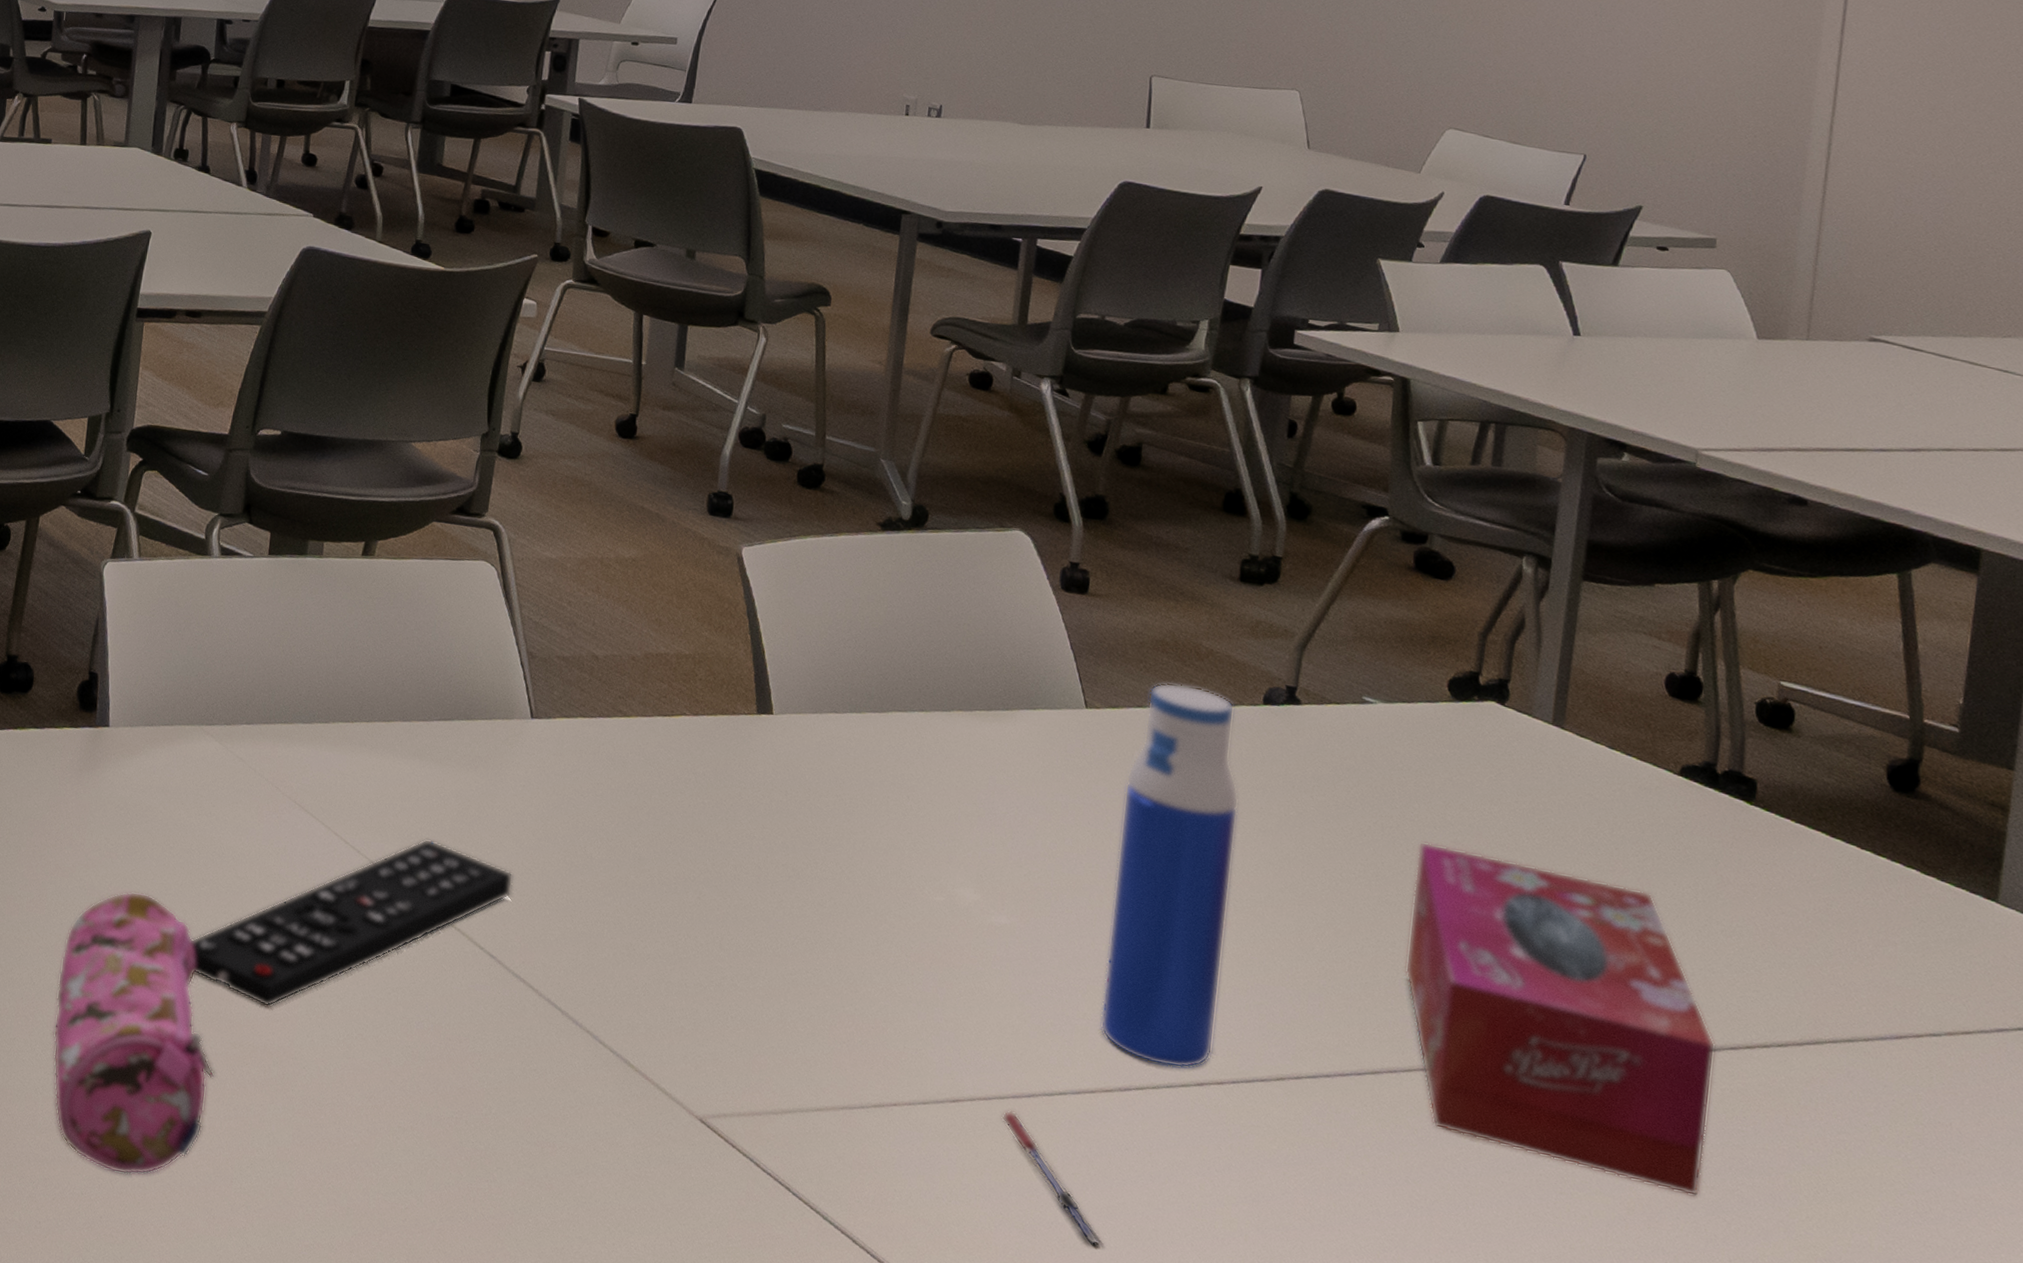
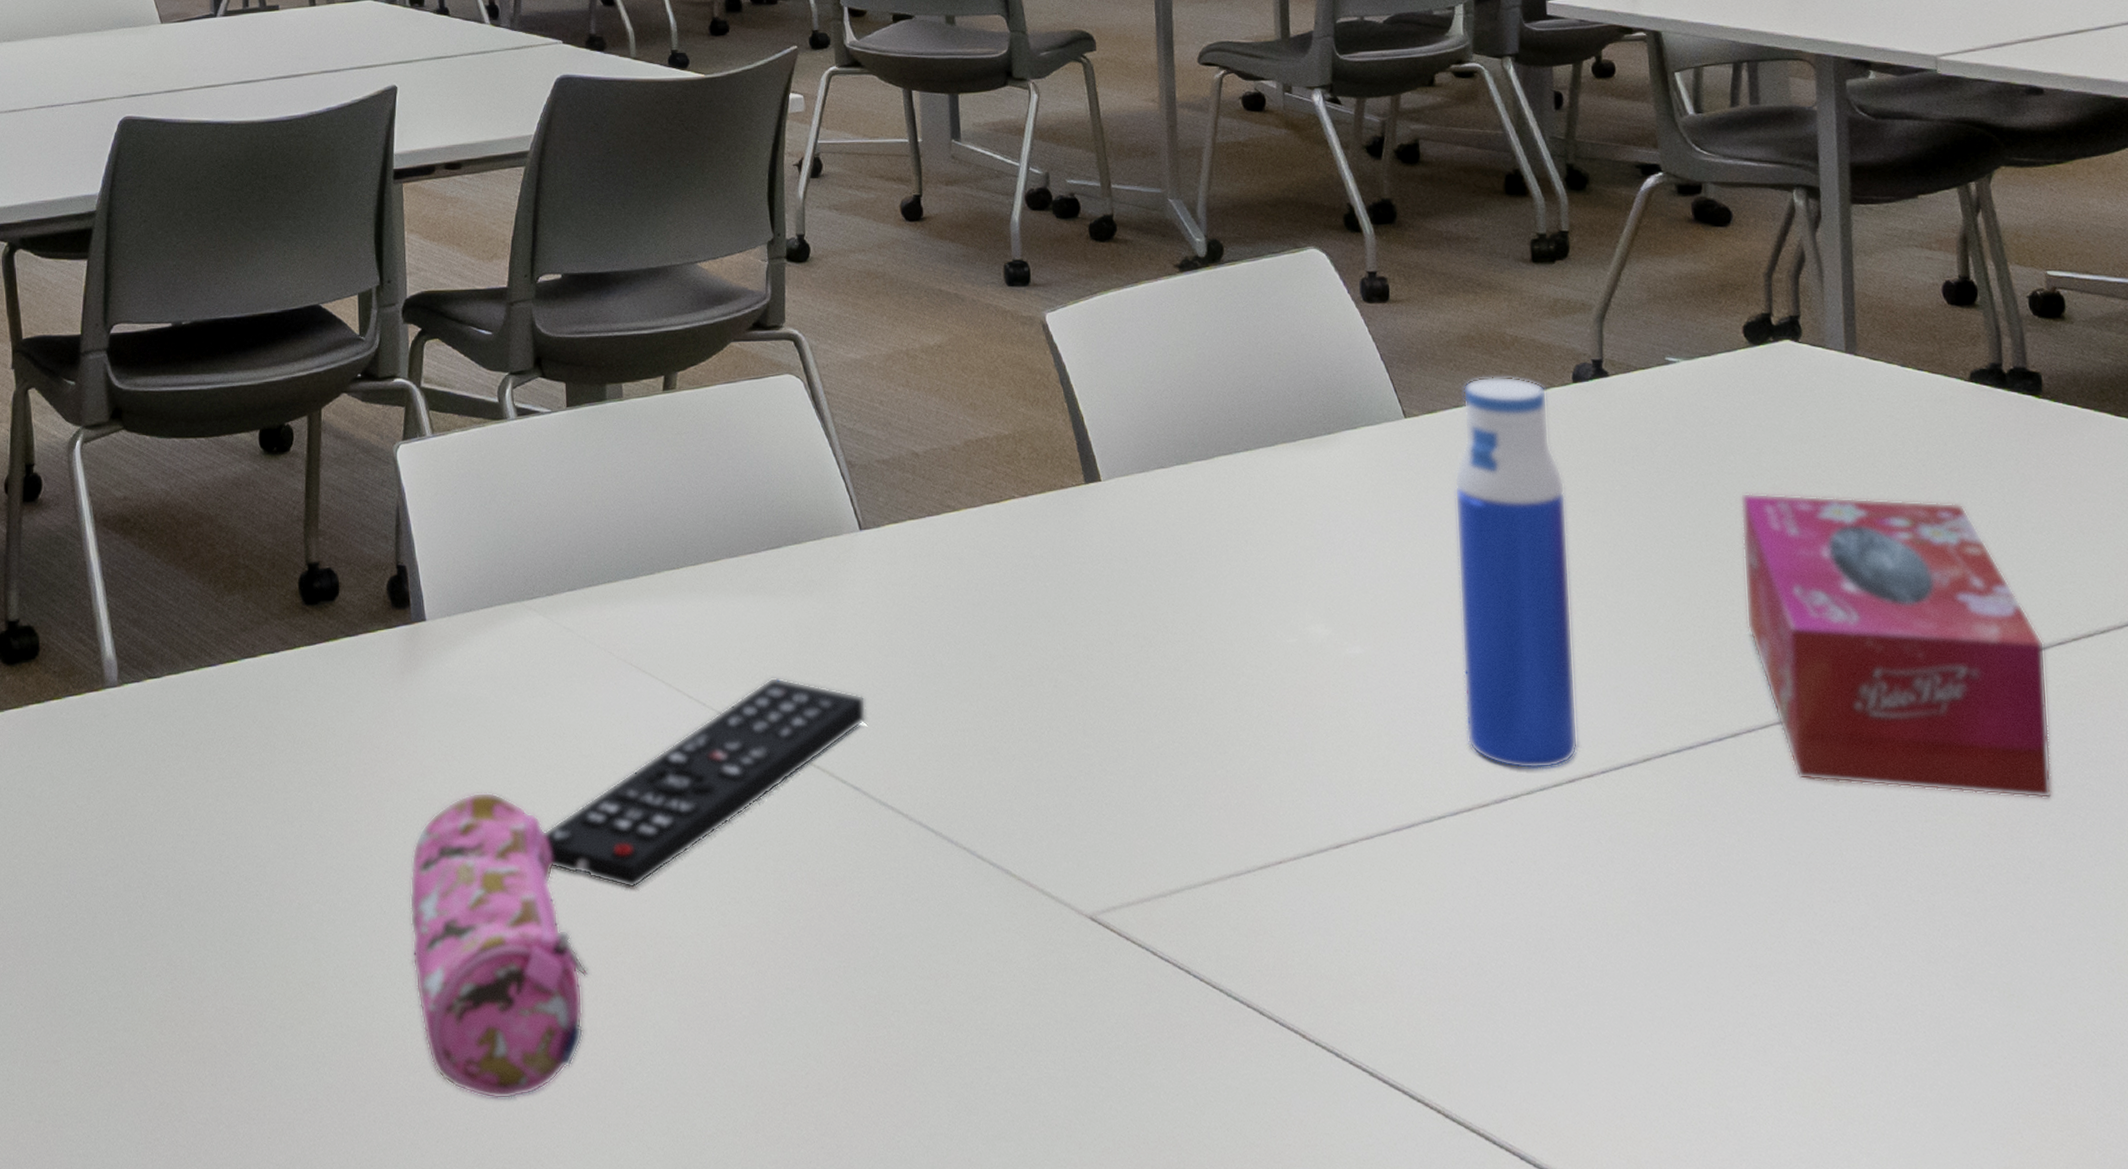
pen: present [1001,1110,1103,1246] -> none [1386,845,1504,967]

